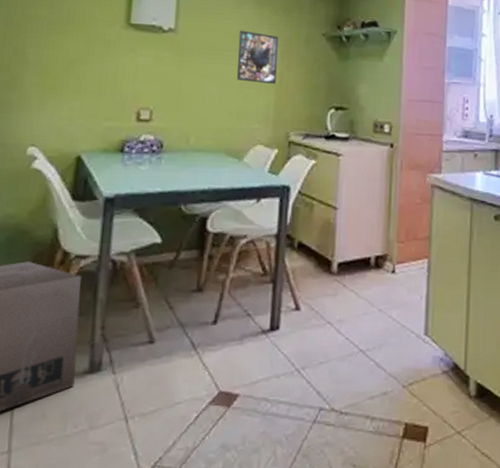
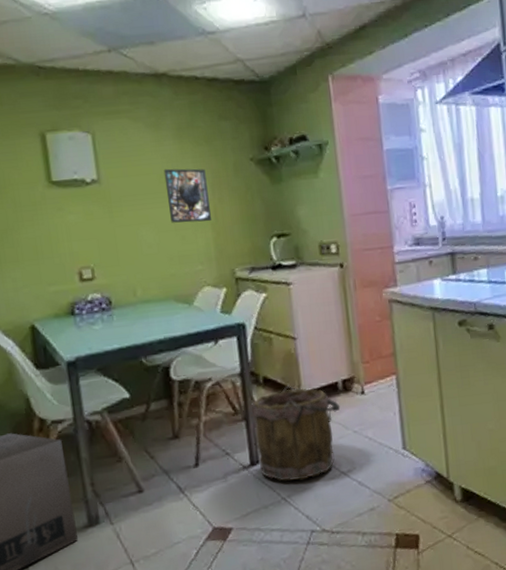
bucket: none [279,253,370,353] -> present [251,385,341,481]

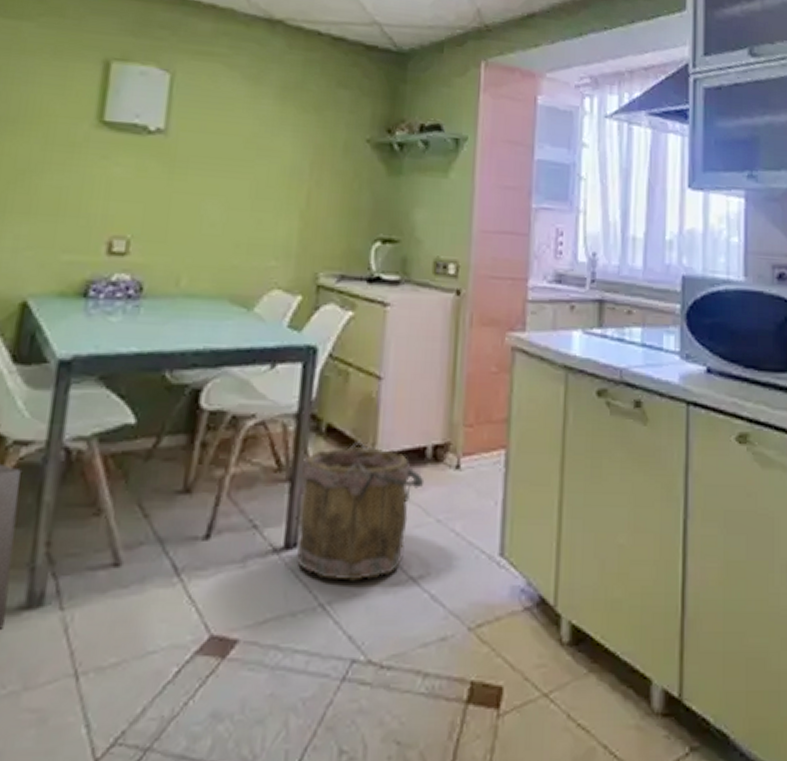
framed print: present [163,168,211,223] -> none [248,132,307,208]

